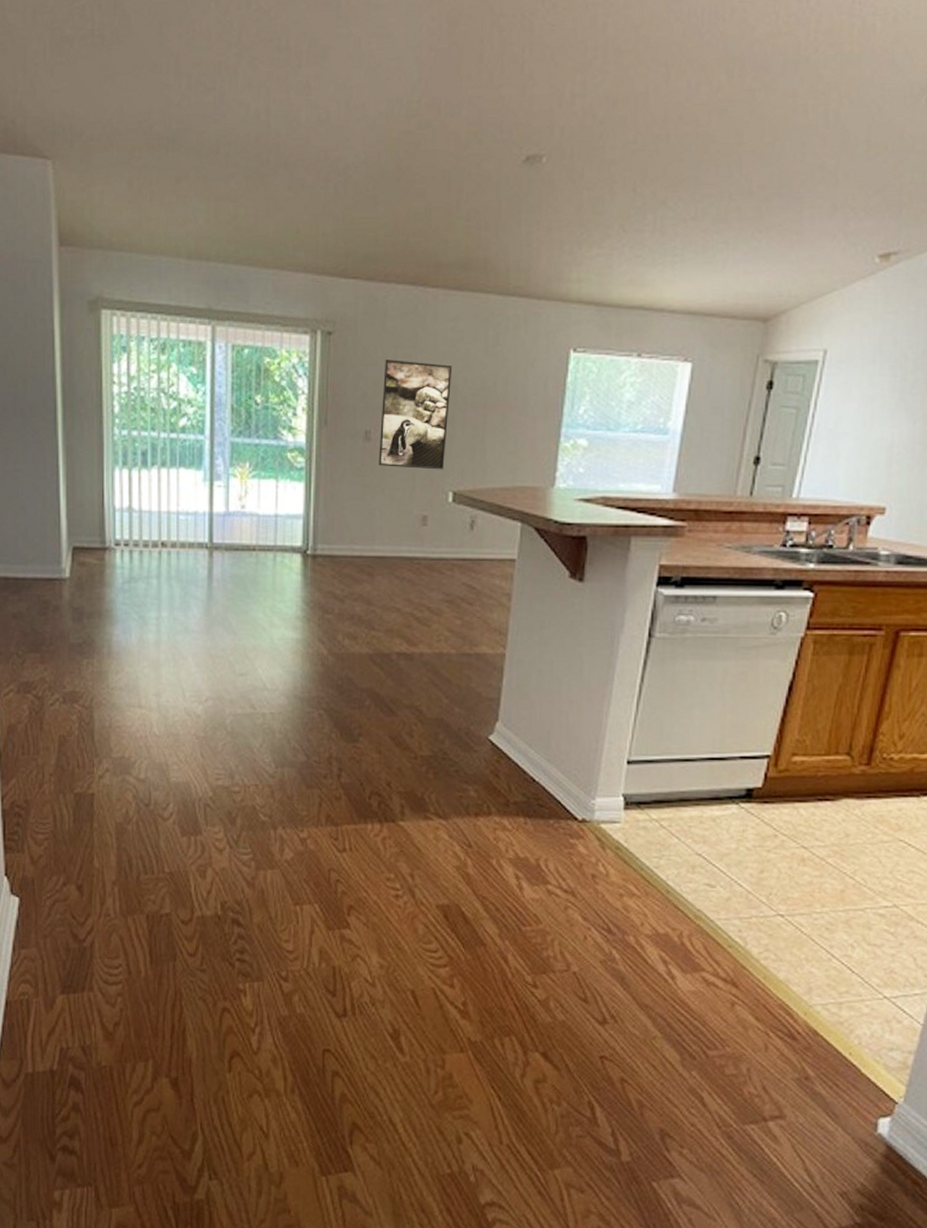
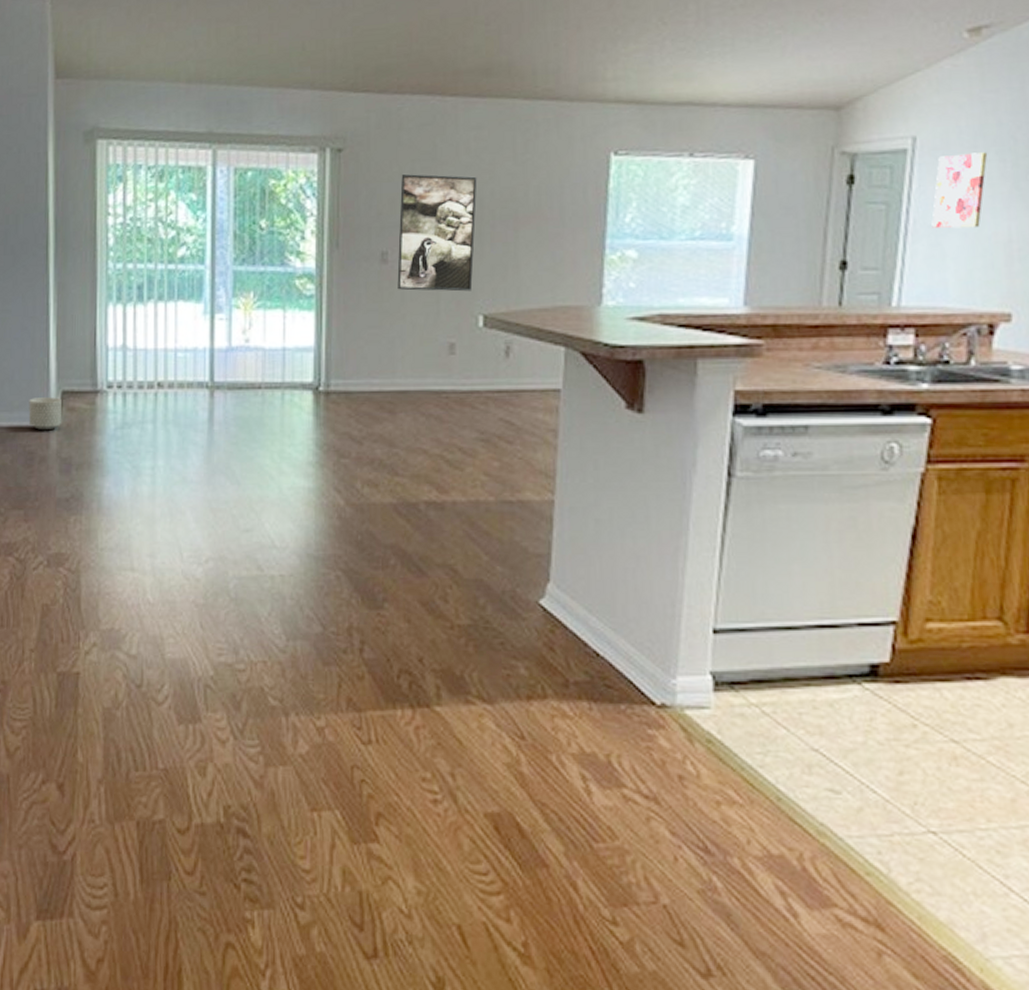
planter: none [42,552,74,583] -> present [28,397,62,431]
wall art: none [831,367,883,433] -> present [931,152,988,228]

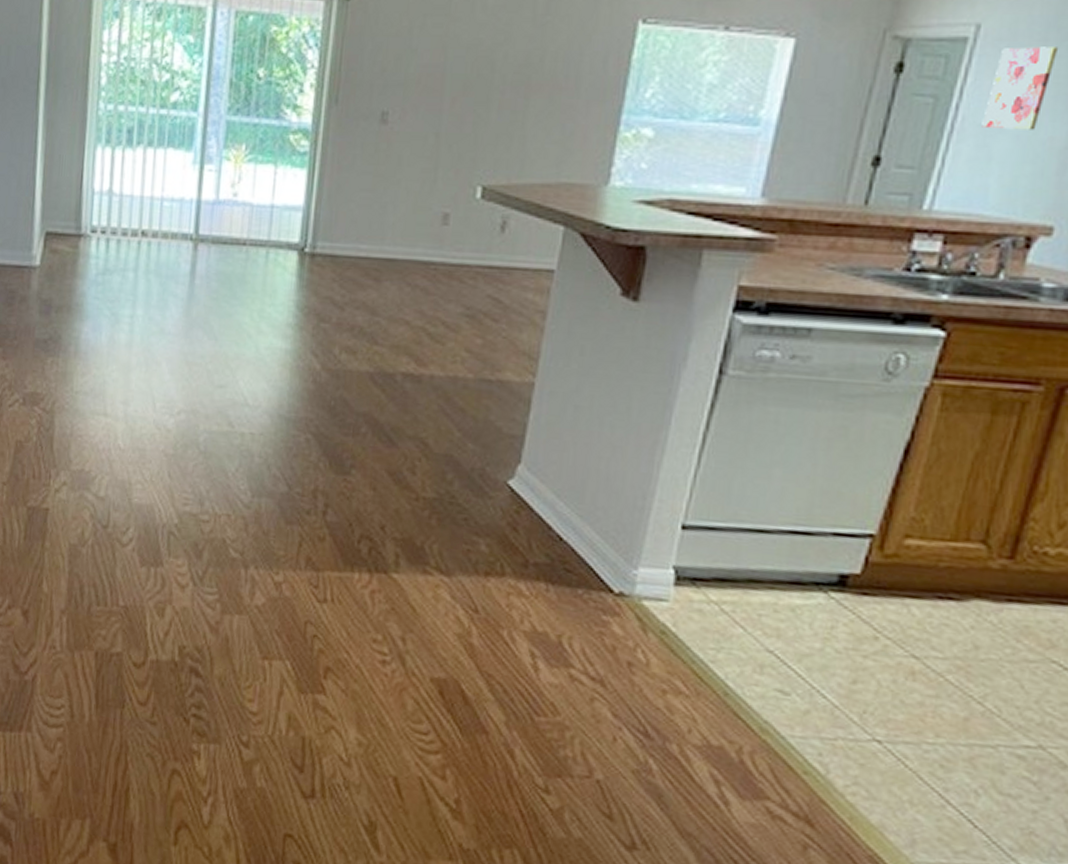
planter: present [28,397,62,431] -> none [11,236,45,271]
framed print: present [397,174,477,292] -> none [395,30,492,160]

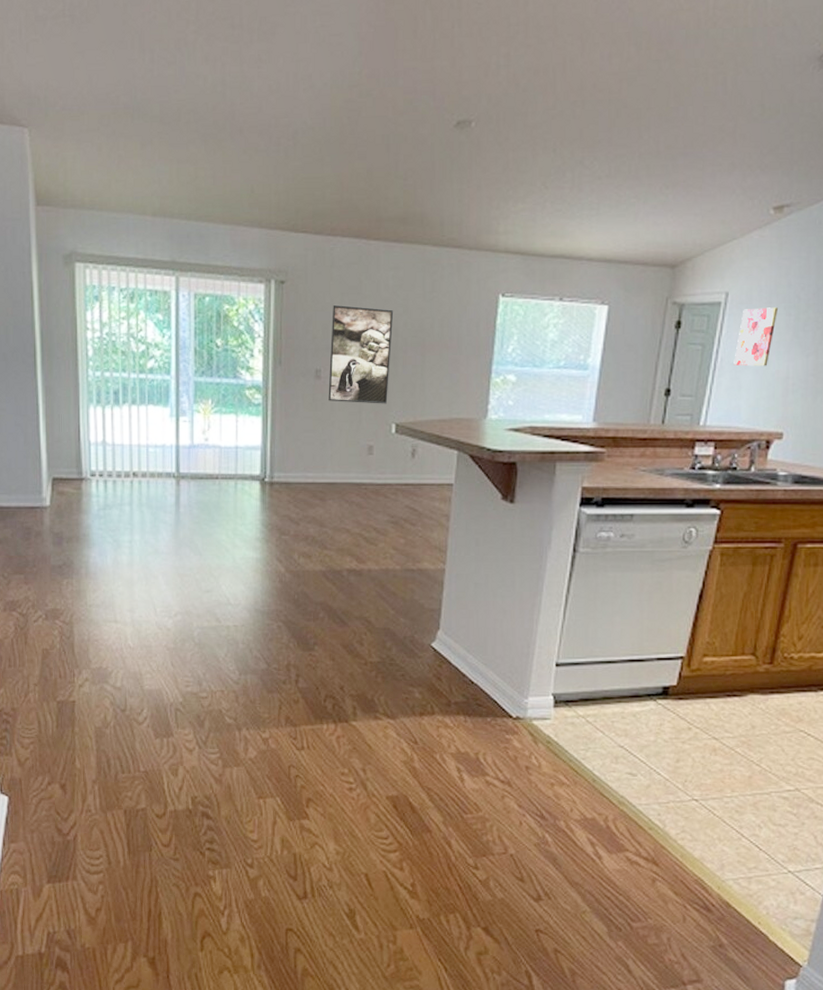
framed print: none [395,30,492,160] -> present [328,305,394,404]

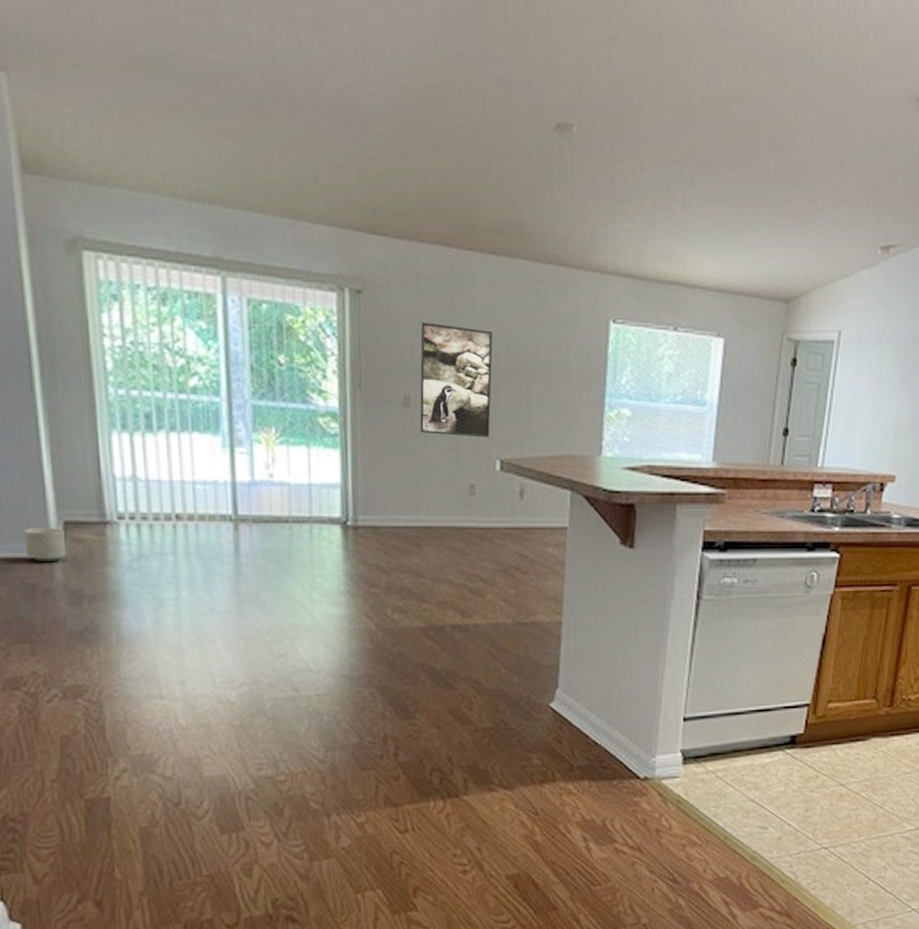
planter: none [24,483,54,511] -> present [24,528,67,563]
wall art: present [734,307,779,366] -> none [848,348,888,408]

